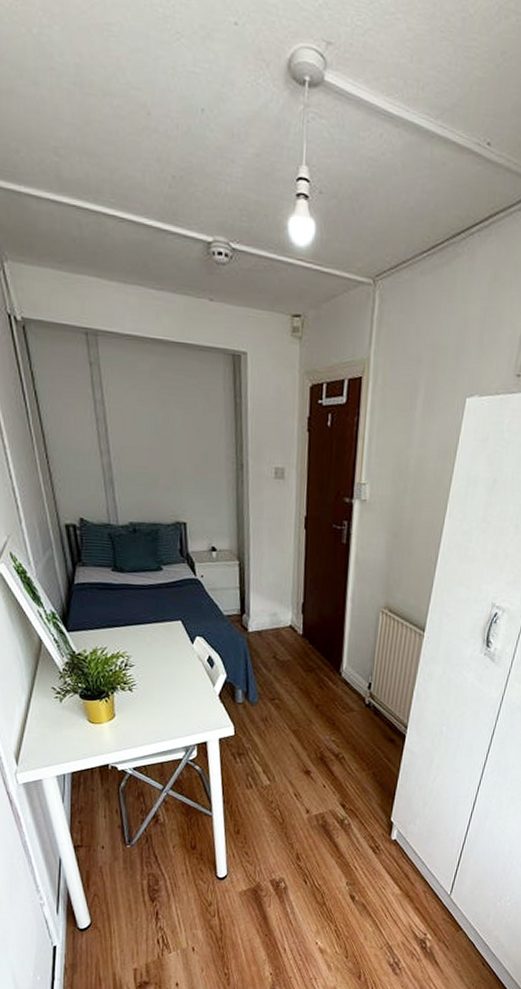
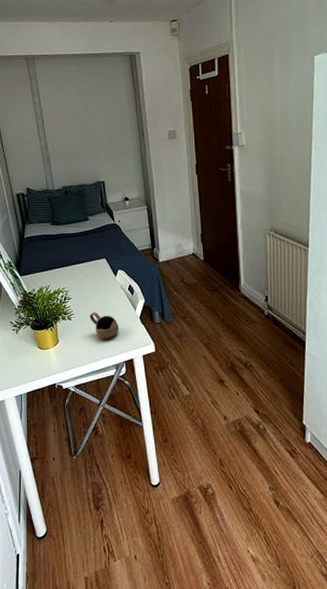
cup: none [157,684,193,717] -> present [90,312,119,339]

